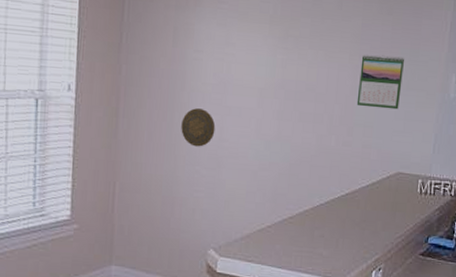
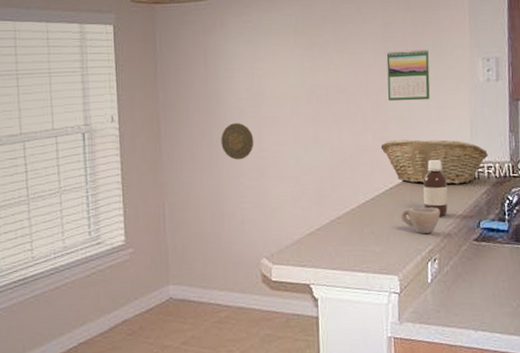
fruit basket: none [342,146,448,198] -> present [380,139,489,185]
cup: none [353,215,392,243] -> present [401,206,440,233]
bottle: none [376,170,403,227] -> present [423,159,448,216]

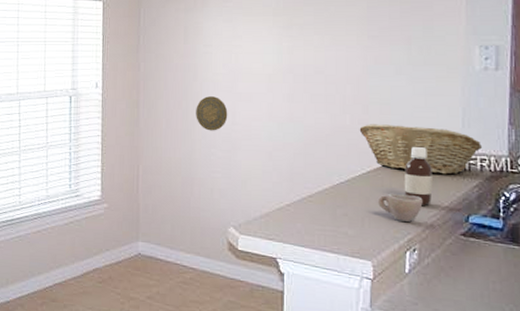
calendar: present [386,49,430,102] -> none [369,34,418,86]

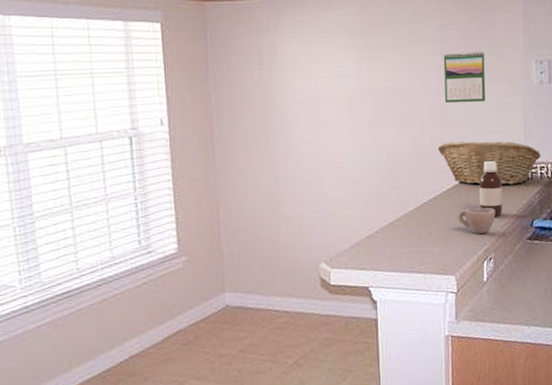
decorative plate: present [196,96,228,131] -> none [277,126,311,164]
calendar: none [369,34,418,86] -> present [443,51,486,104]

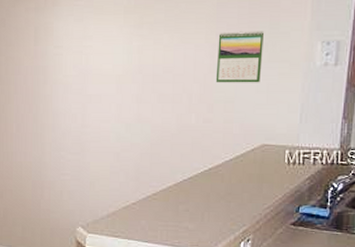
fruit basket: present [438,141,542,185] -> none [203,122,317,169]
cup: present [458,207,496,234] -> none [218,188,259,214]
bottle: present [479,160,503,216] -> none [242,142,269,198]

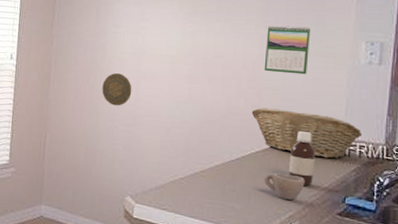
decorative plate: none [46,99,78,134] -> present [102,73,132,106]
fruit basket: none [203,122,317,169] -> present [251,107,363,159]
cup: none [218,188,259,214] -> present [264,172,305,200]
bottle: none [242,142,269,198] -> present [288,130,315,186]

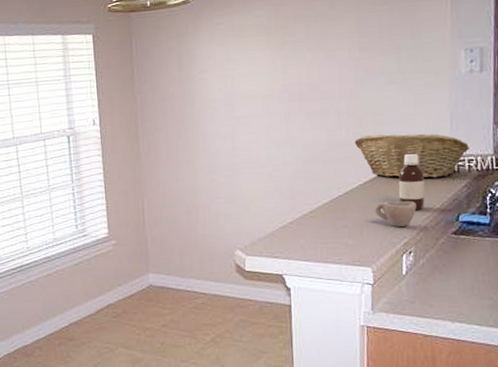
decorative plate: present [102,73,132,106] -> none [195,123,227,158]
calendar: present [264,26,310,75] -> none [361,42,408,97]

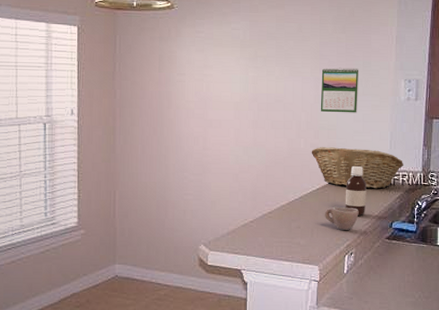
calendar: none [361,42,408,97] -> present [320,68,358,113]

